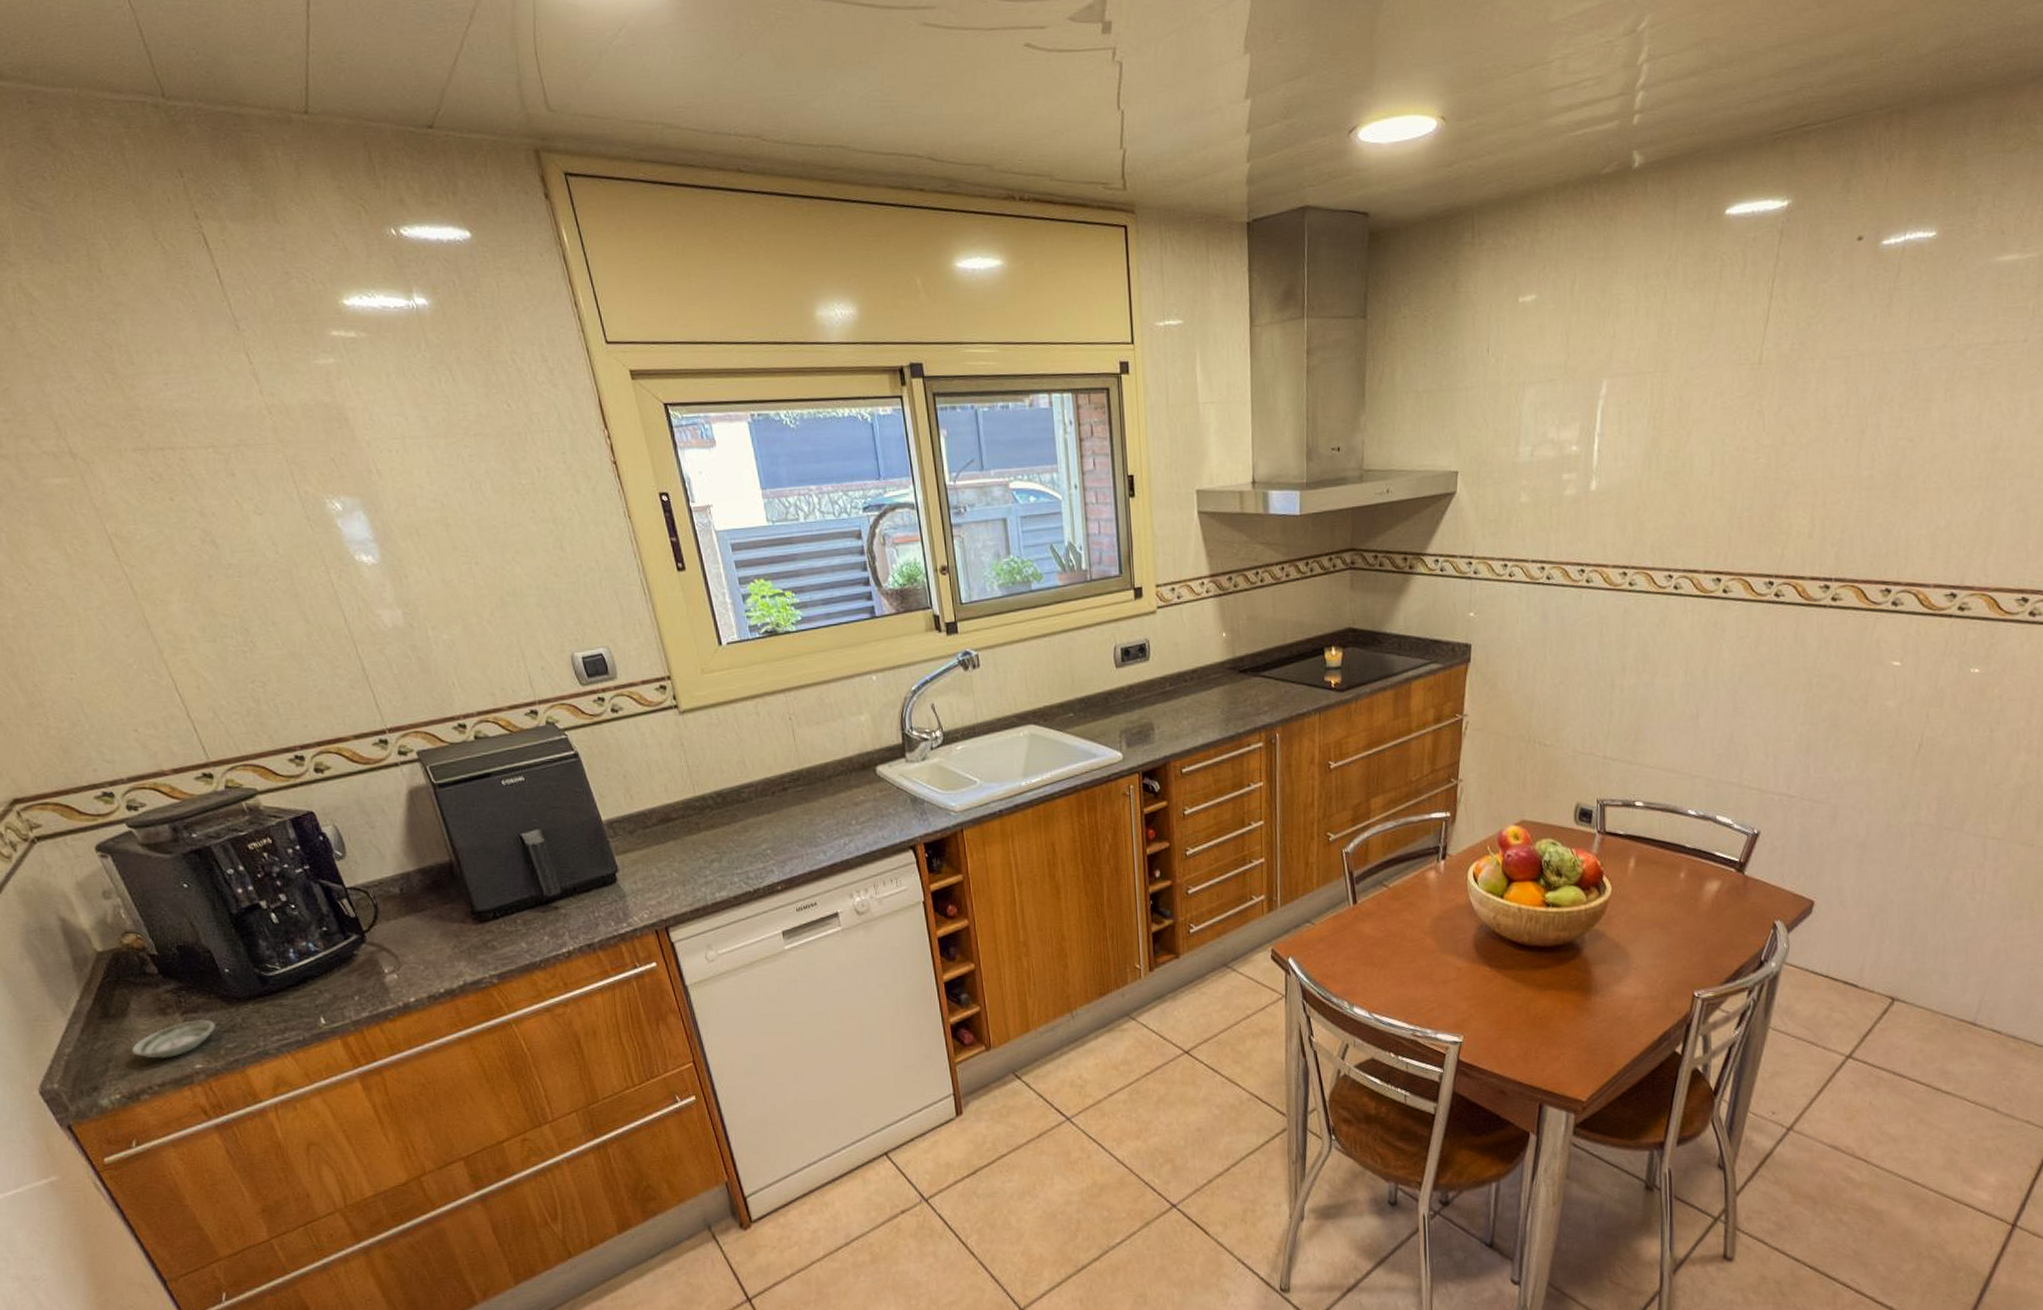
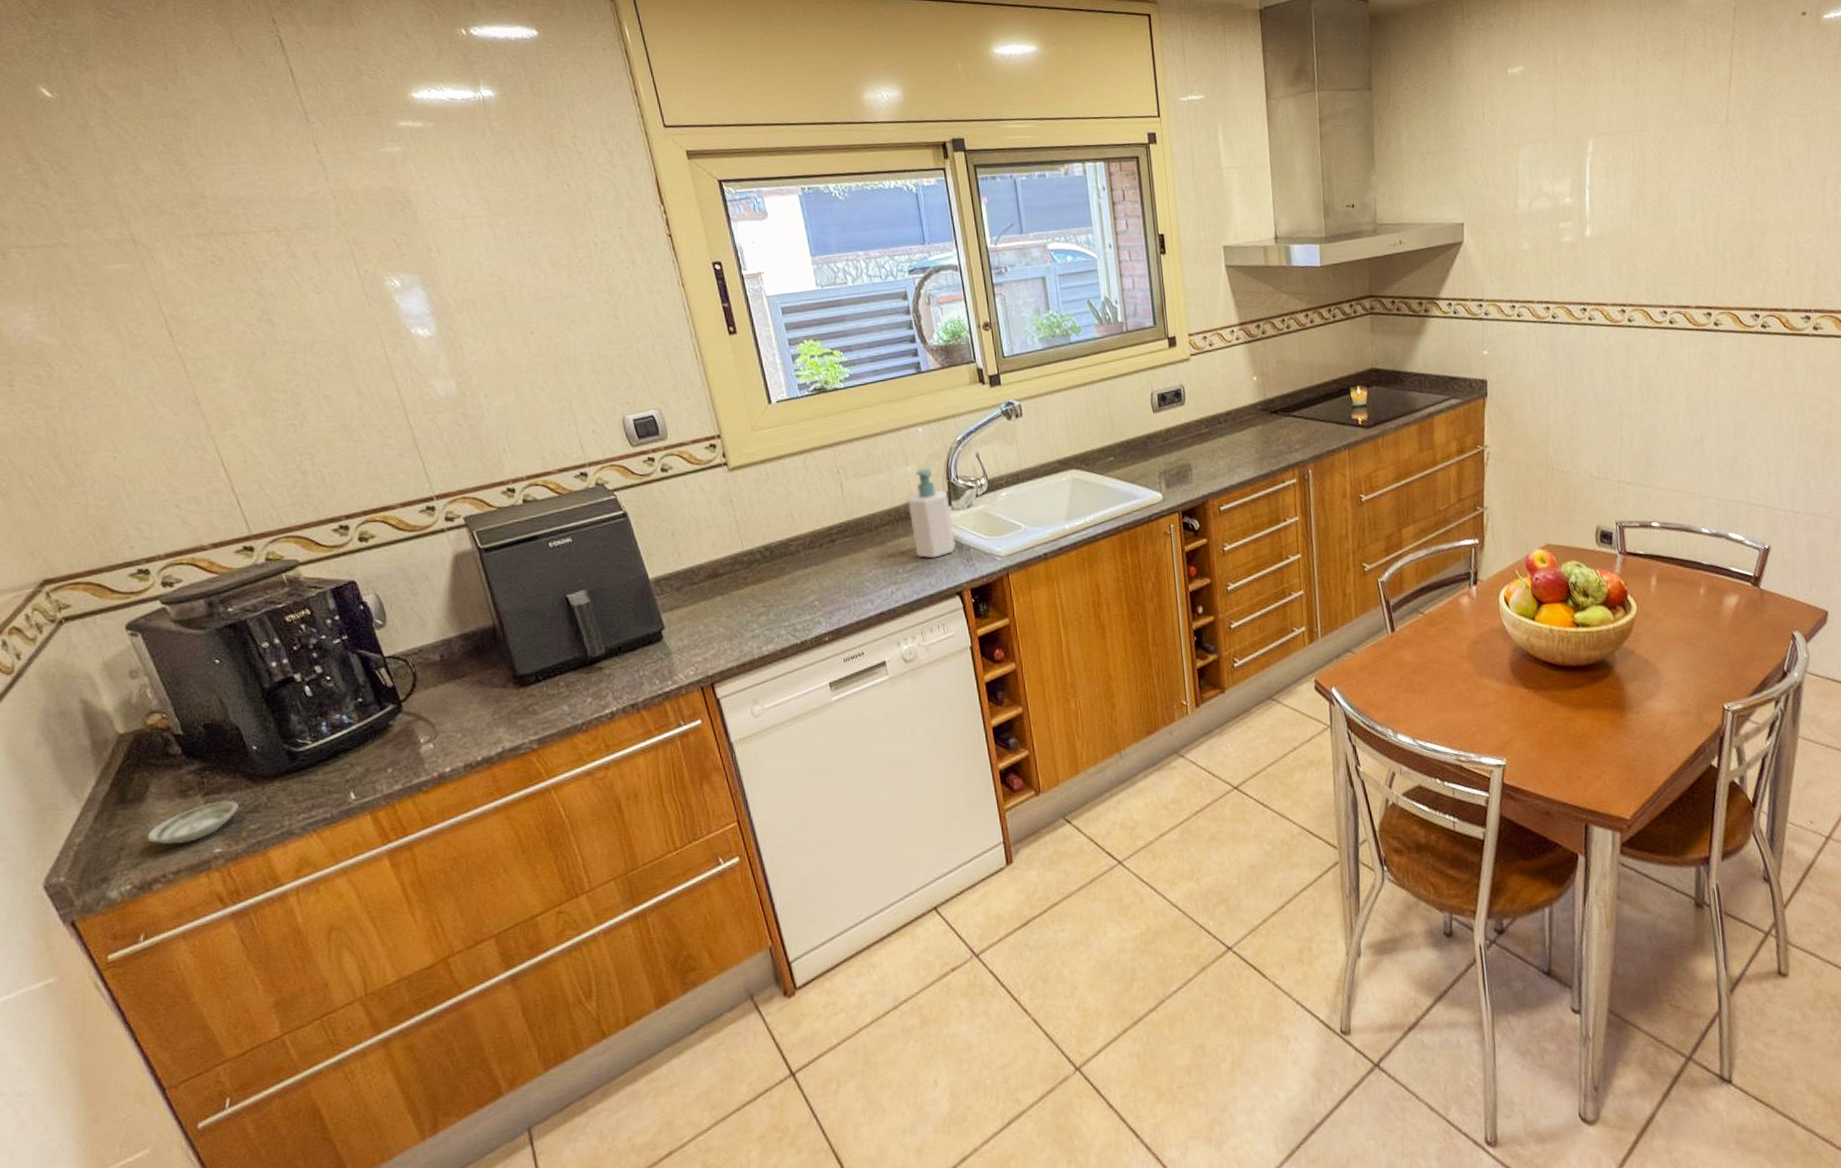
soap bottle: none [861,718,909,811] -> present [907,468,956,558]

